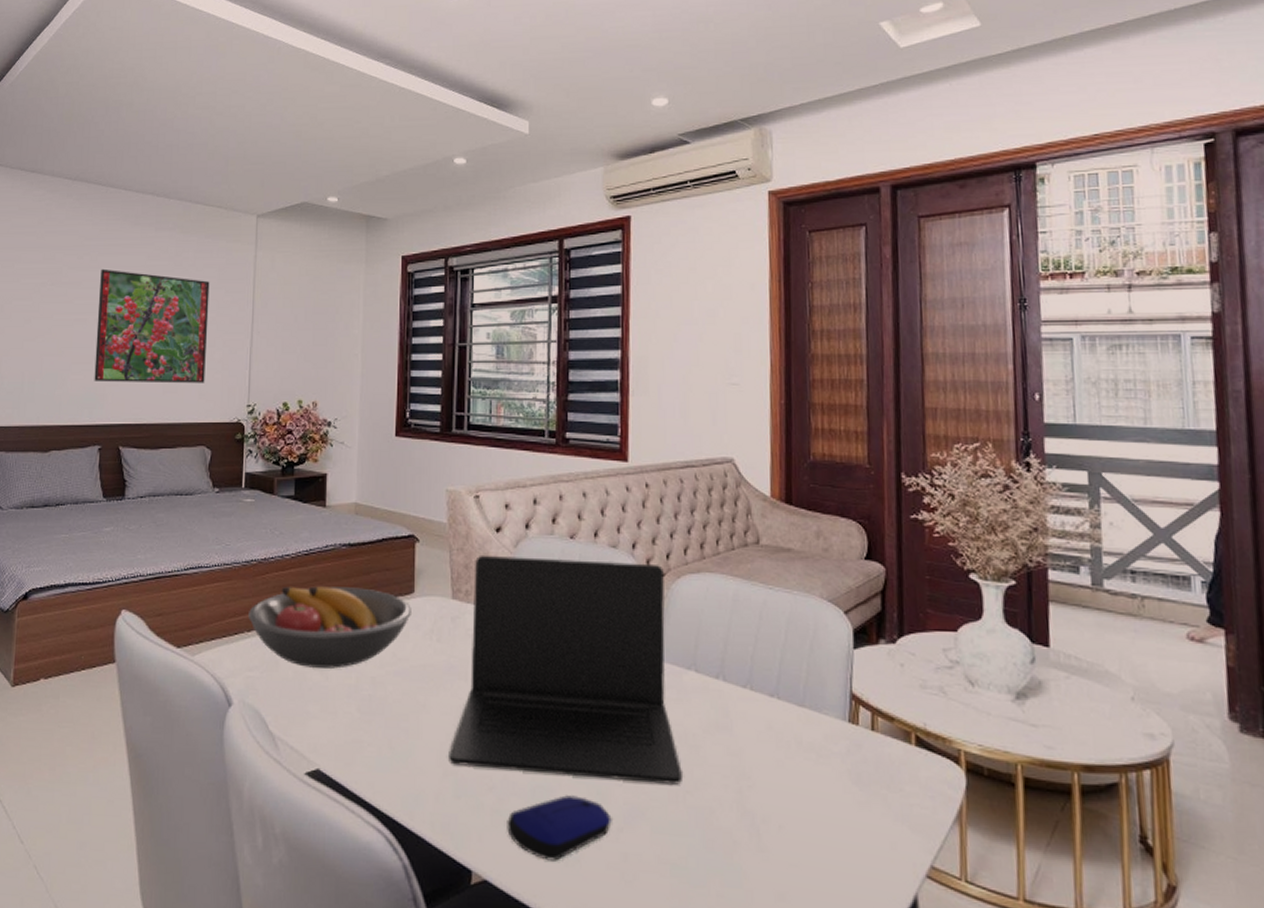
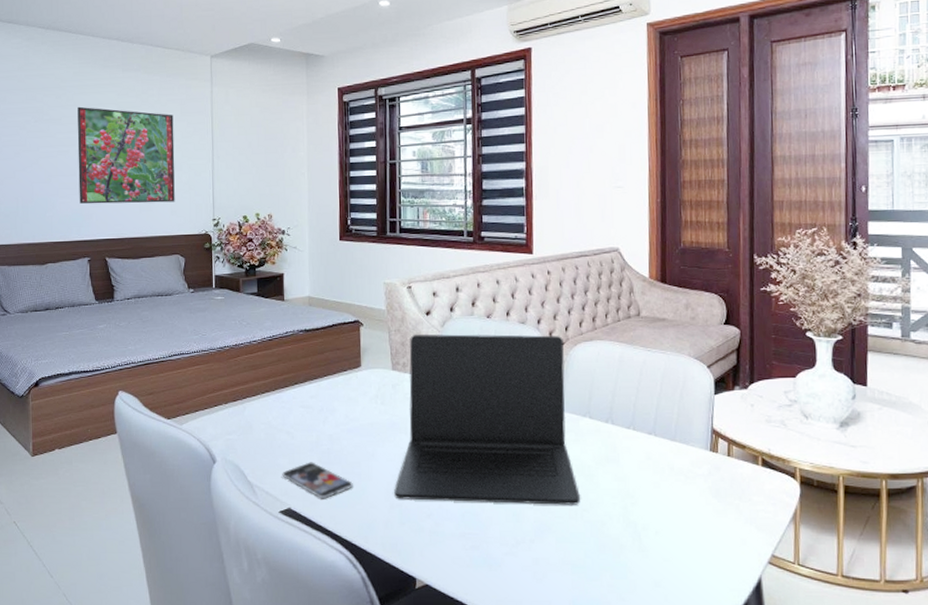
fruit bowl: present [248,586,411,669] -> none [225,364,359,430]
smartphone: none [311,711,398,760] -> present [282,462,353,499]
computer mouse: present [507,795,612,861] -> none [442,518,525,567]

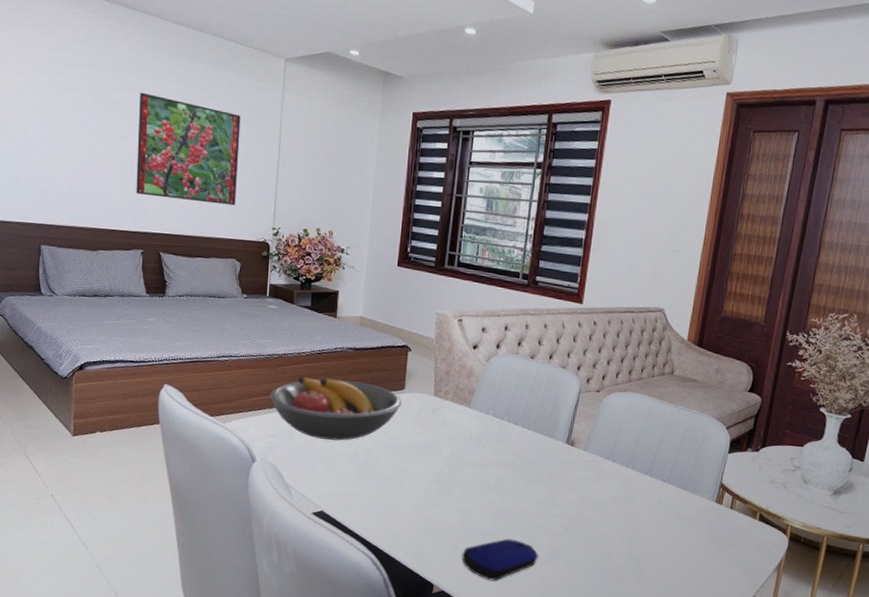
fruit bowl: none [225,364,359,430] -> present [270,377,402,441]
smartphone: present [282,462,353,499] -> none [318,471,385,507]
laptop: present [394,334,580,505] -> none [422,366,599,536]
computer mouse: none [442,518,525,567] -> present [462,539,539,581]

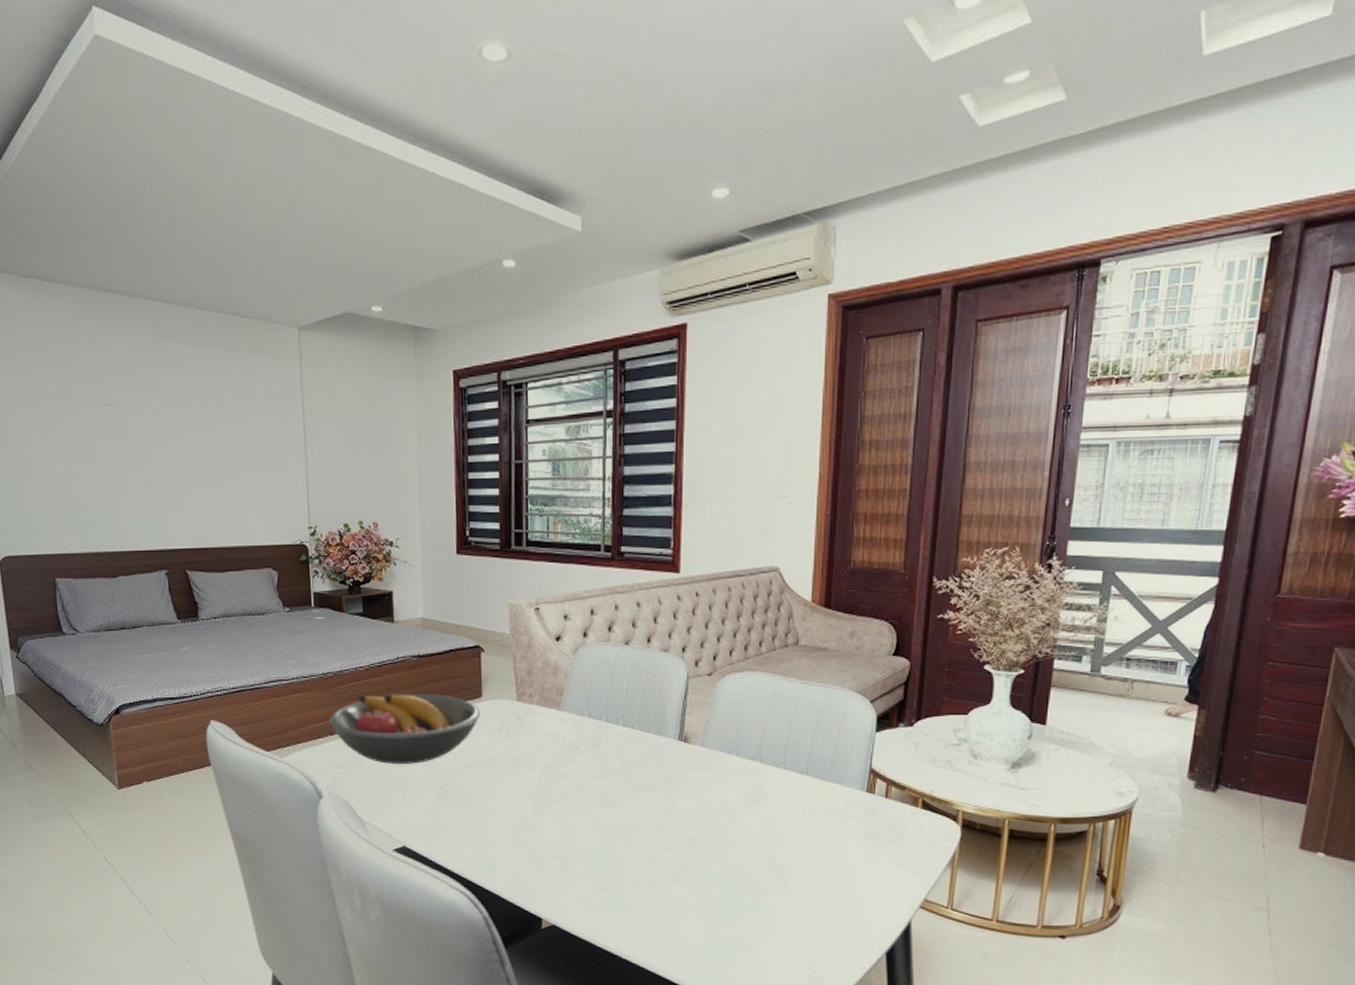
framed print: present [136,92,241,206] -> none [141,388,264,508]
computer mouse: present [462,539,539,581] -> none [571,858,661,909]

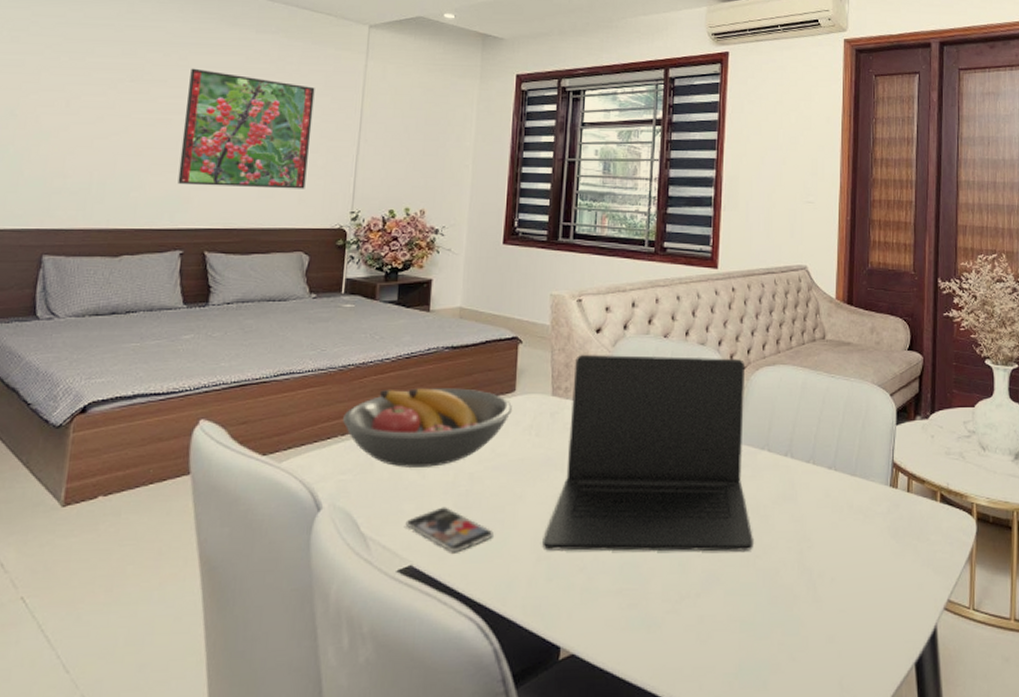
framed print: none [141,388,264,508] -> present [177,68,315,189]
smartphone: none [395,798,474,837] -> present [405,507,494,553]
laptop: none [519,662,721,846] -> present [542,355,753,552]

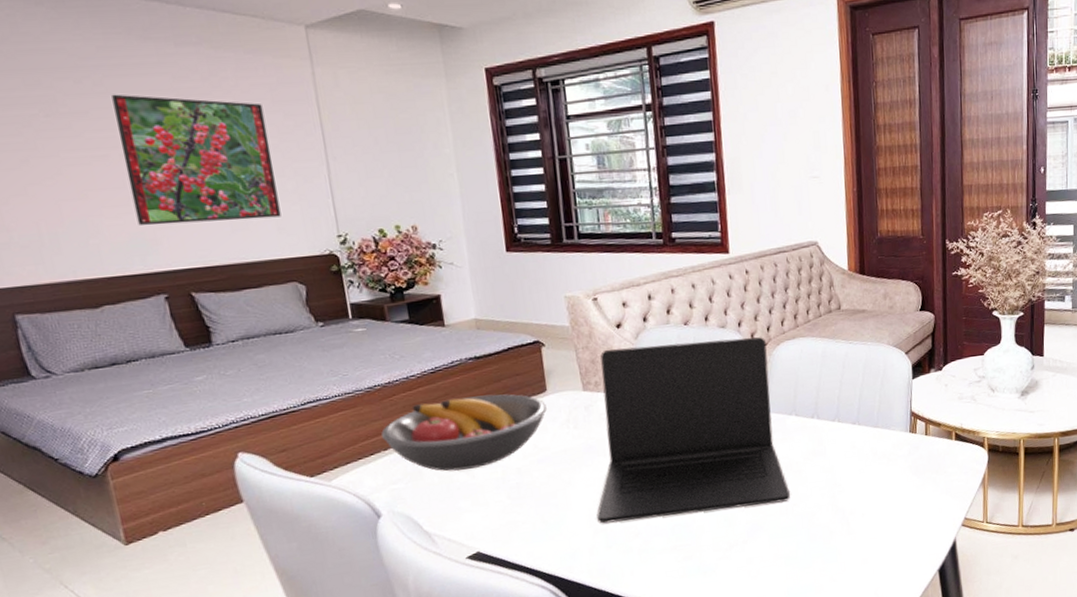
smartphone: present [405,507,494,553] -> none [465,499,550,537]

